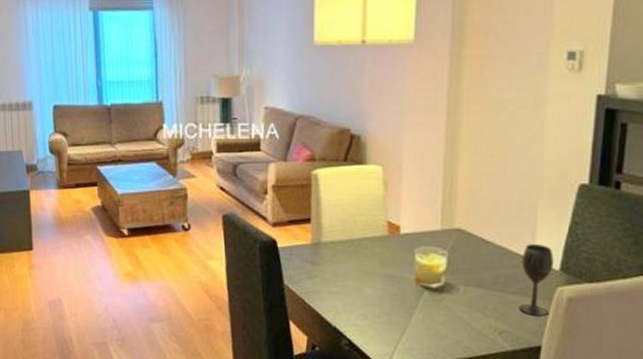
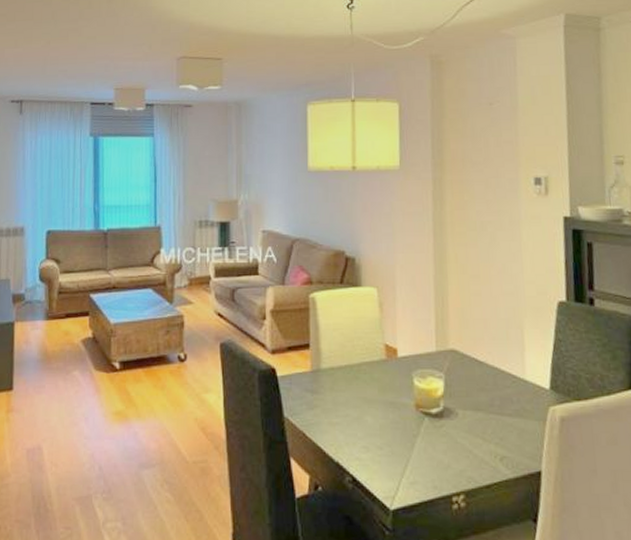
wine glass: present [519,244,554,316] -> none [513,363,544,439]

